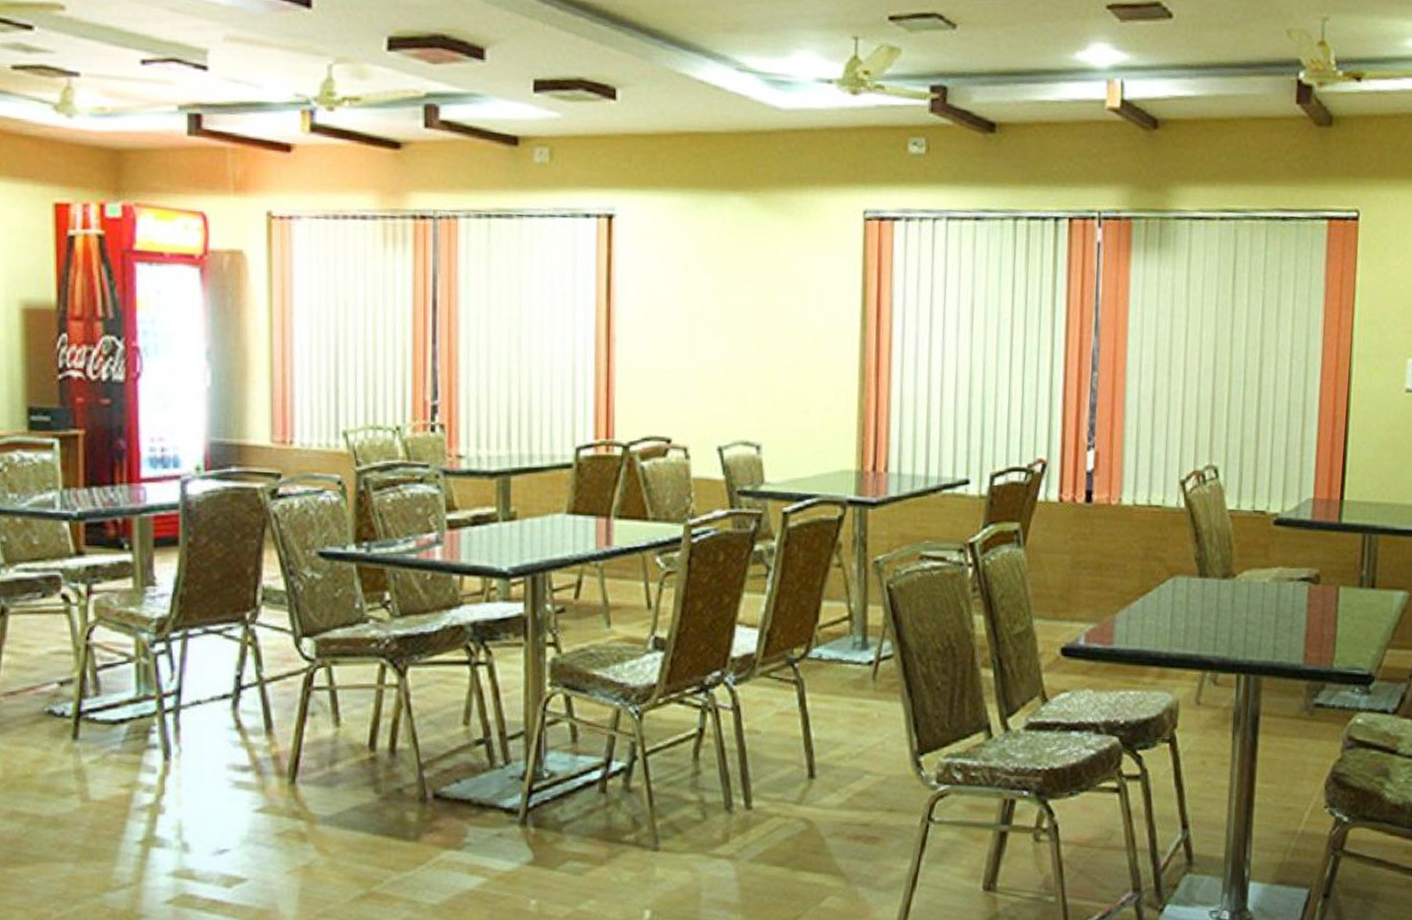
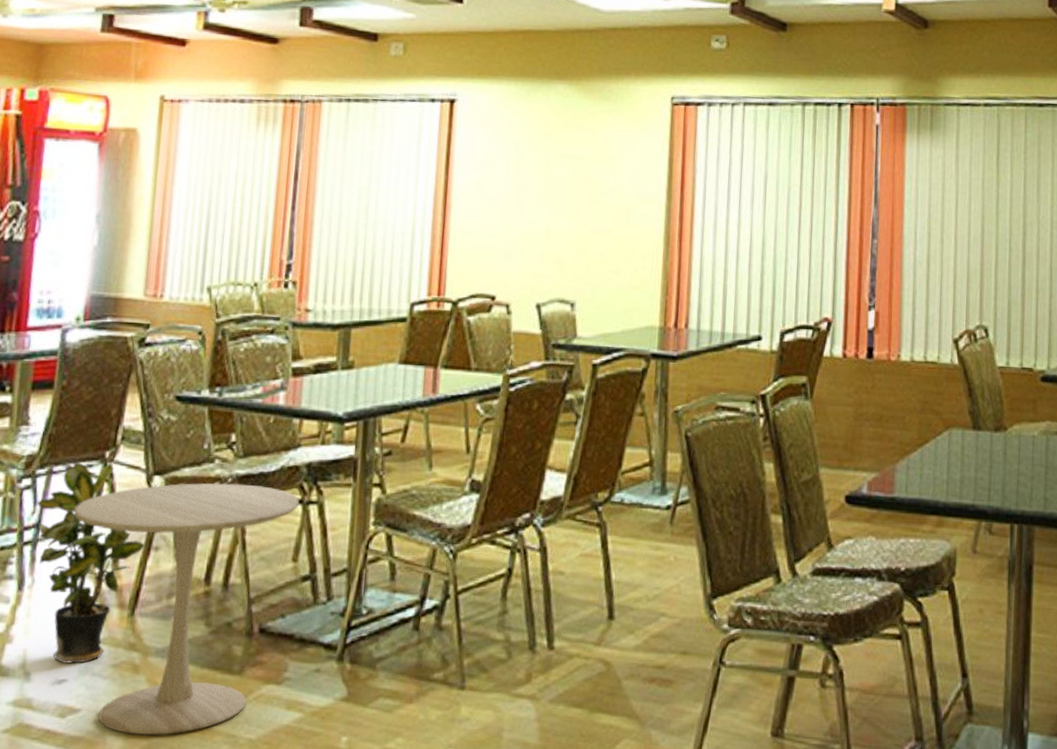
potted plant: none [174,623,300,833] -> present [36,461,145,664]
side table: none [217,644,466,903] -> present [74,483,299,735]

